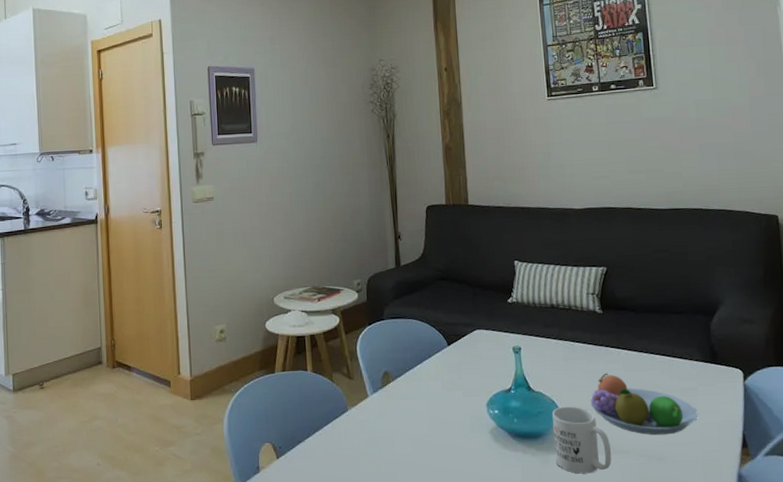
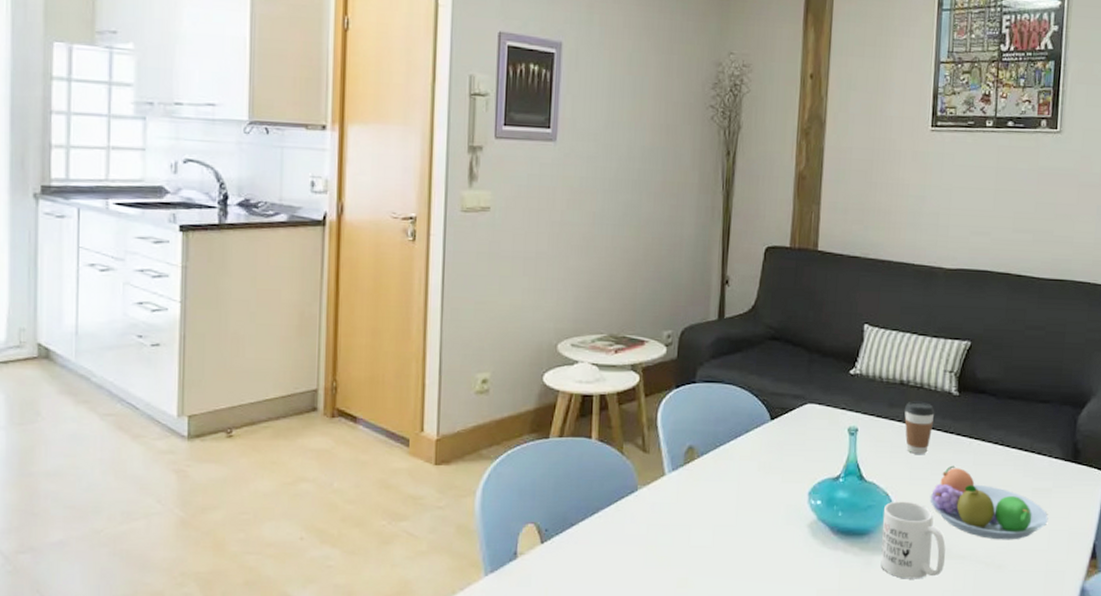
coffee cup: none [557,320,585,365] -> present [904,401,935,454]

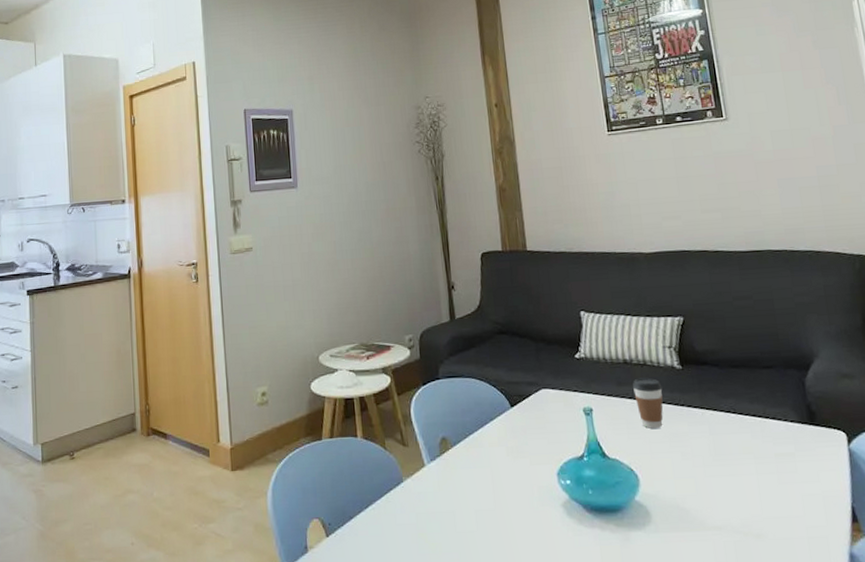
mug: present [880,501,946,579] -> none [631,475,702,554]
fruit bowl: present [929,465,1049,540] -> none [674,437,798,509]

